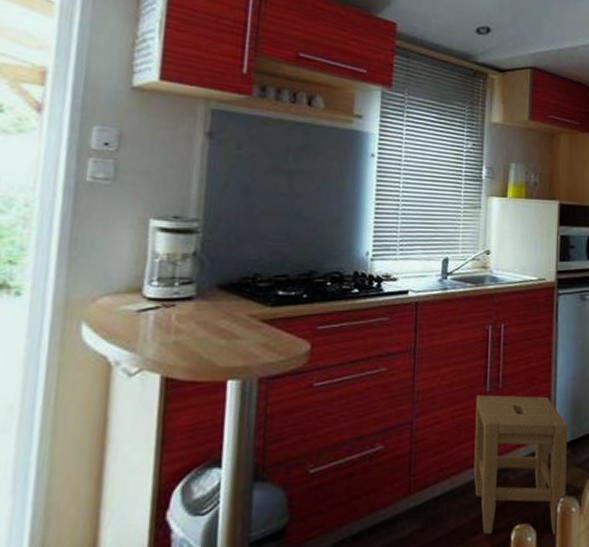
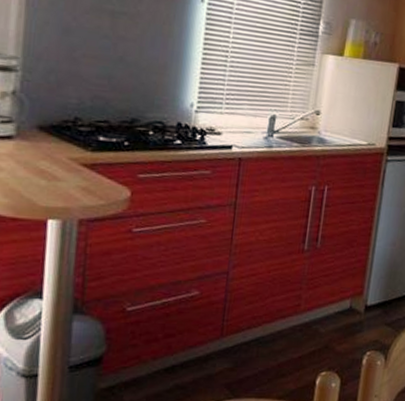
stool: present [473,395,568,536] -> none [285,252,382,384]

